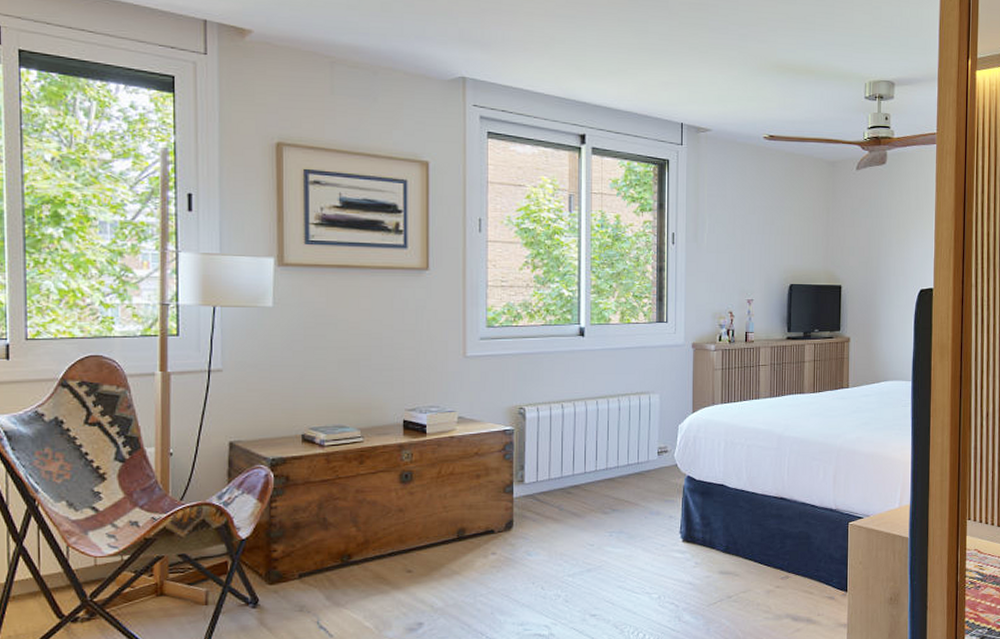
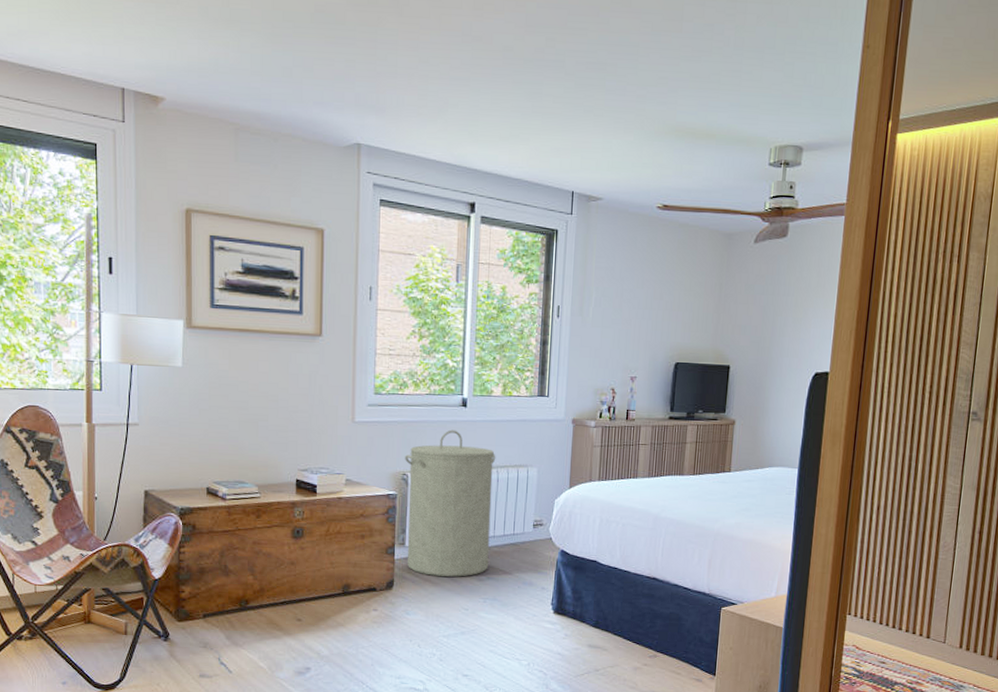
laundry hamper: none [521,360,617,512] -> present [405,429,496,577]

